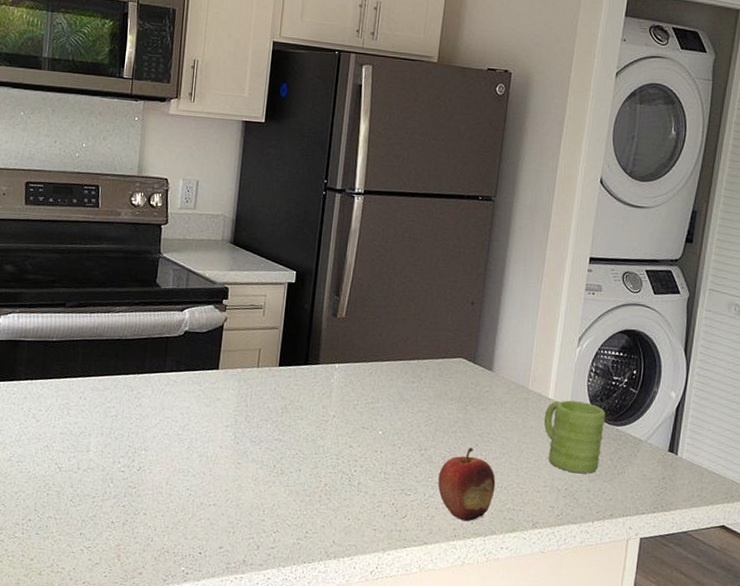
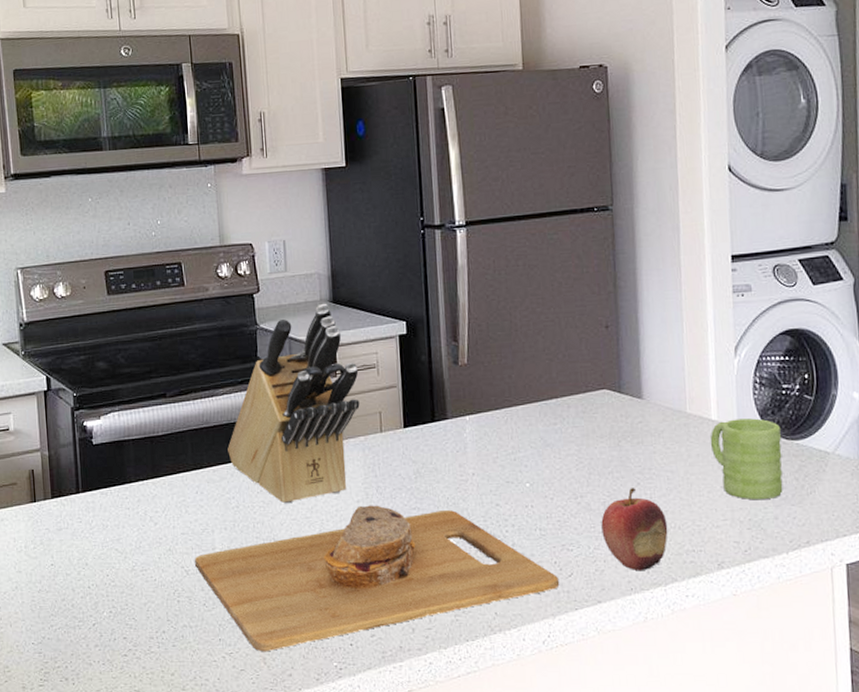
cutting board: none [67,430,394,550] -> present [194,505,560,652]
knife block: none [115,243,247,420] -> present [228,303,360,504]

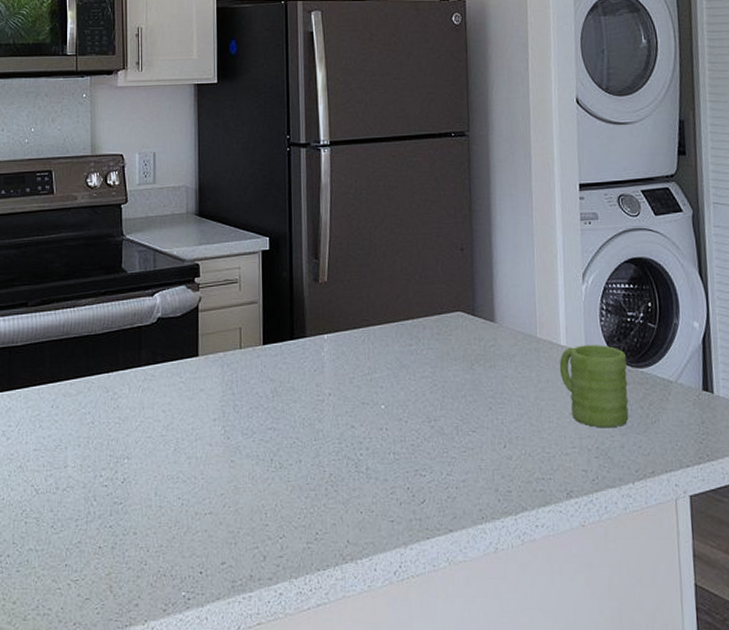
cutting board: present [194,505,560,652] -> none [45,424,412,580]
knife block: present [228,303,360,504] -> none [86,216,221,421]
fruit: present [601,488,668,571] -> none [454,412,519,499]

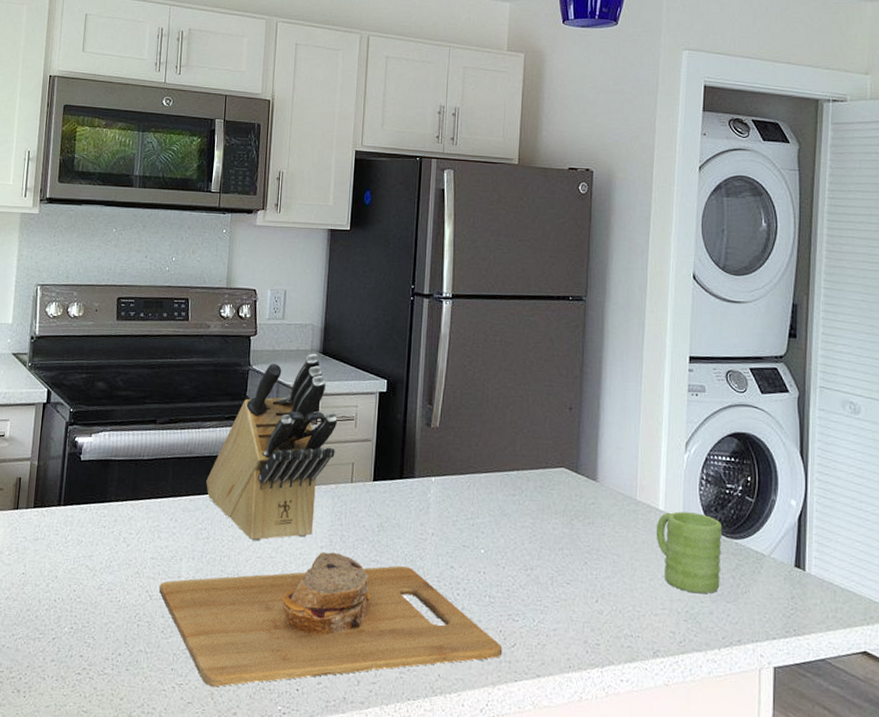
cutting board: none [45,424,412,580] -> present [158,551,503,688]
knife block: none [86,216,221,421] -> present [206,353,338,541]

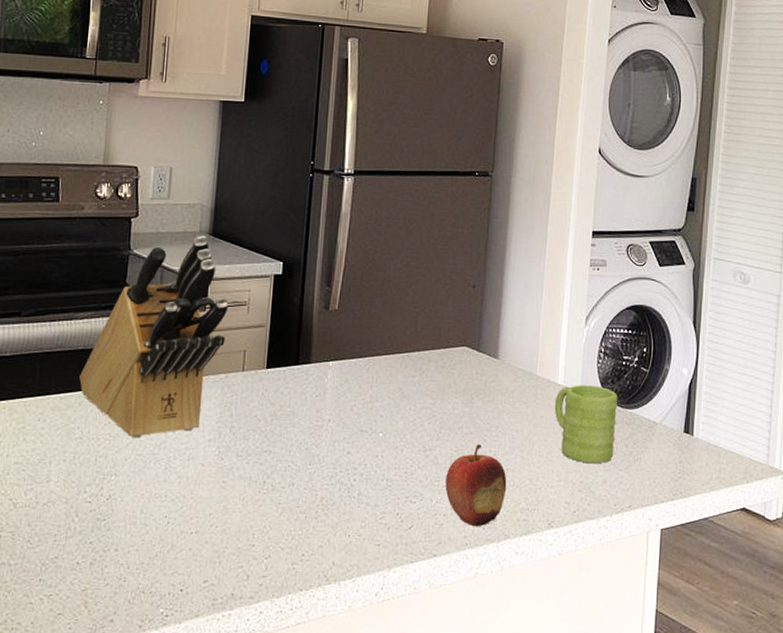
cutting board: present [158,551,503,688] -> none [24,445,399,595]
fruit: none [547,566,609,650] -> present [445,444,507,527]

